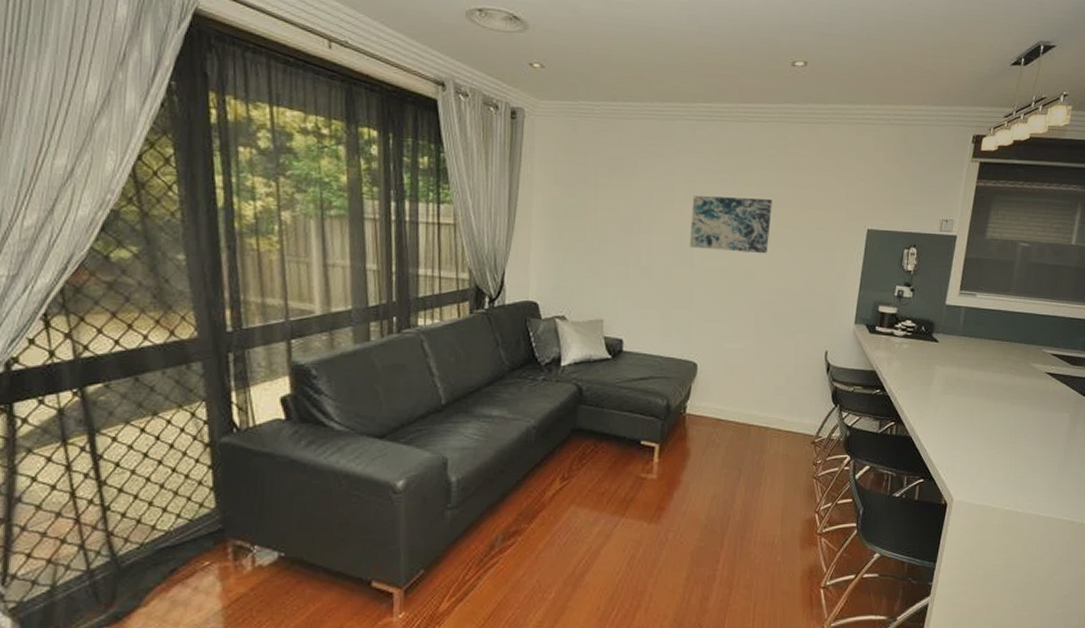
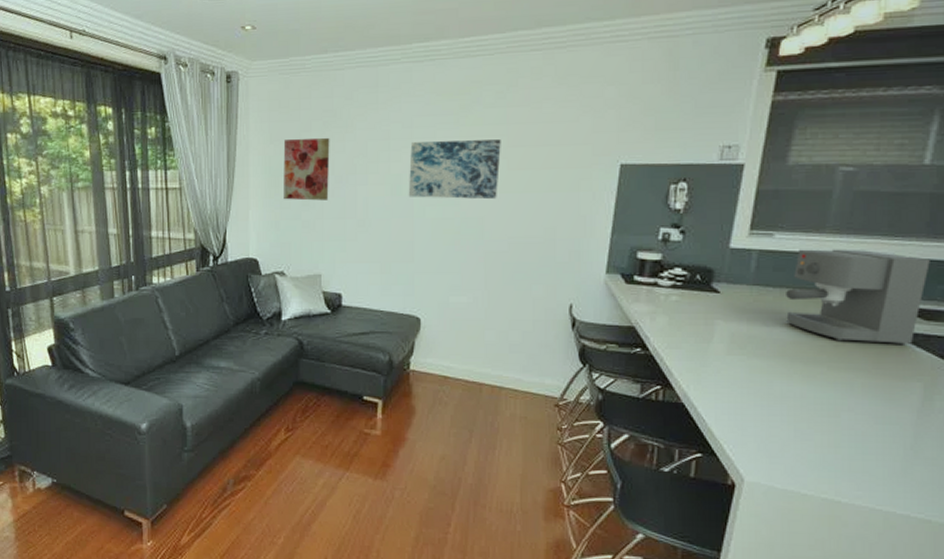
wall art: none [567,183,616,246] -> present [283,137,330,201]
coffee maker: none [984,307,1075,385] -> present [786,249,930,345]

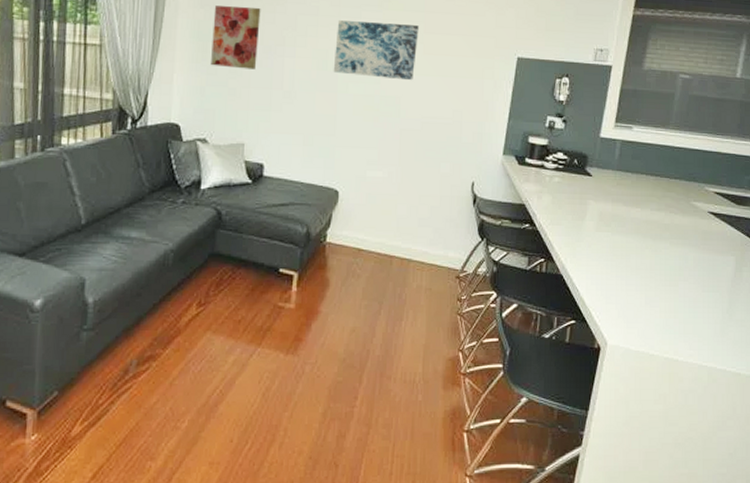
coffee maker: present [786,249,930,345] -> none [641,141,740,225]

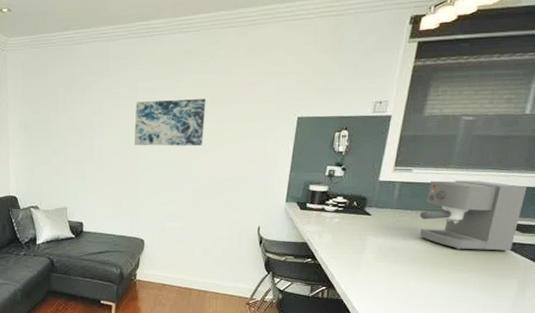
wall art: present [211,6,261,70] -> none [35,99,72,150]
coffee maker: none [641,141,740,225] -> present [420,180,527,252]

